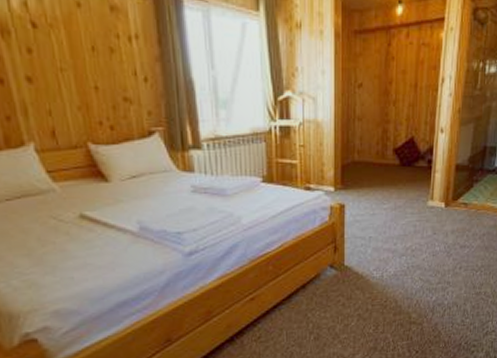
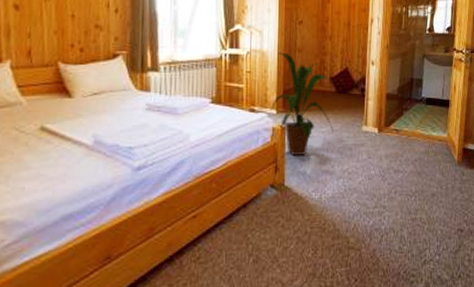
house plant: none [327,122,397,234] -> present [270,52,334,155]

